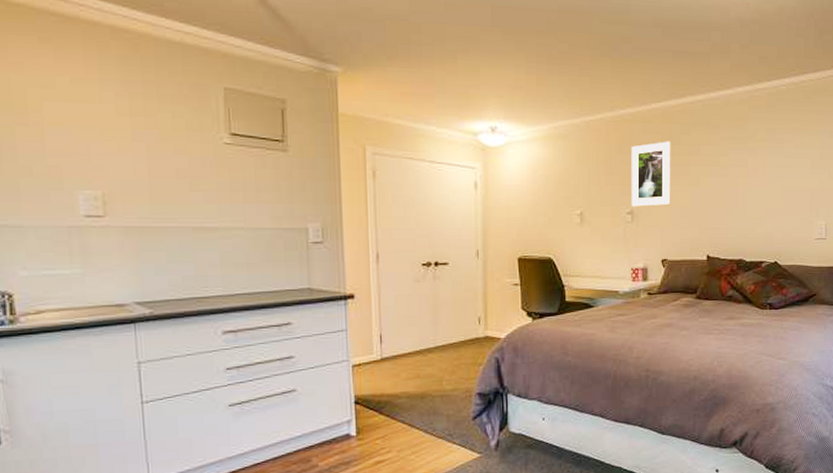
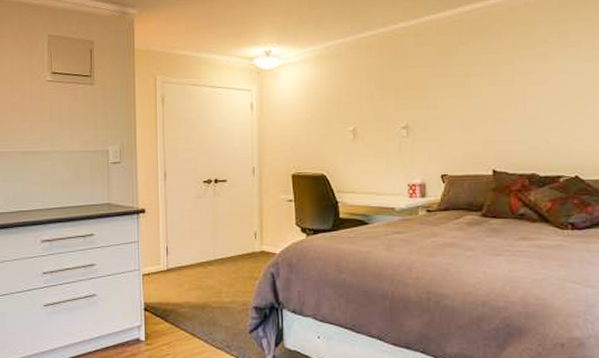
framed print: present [631,141,671,207] -> none [405,52,449,121]

